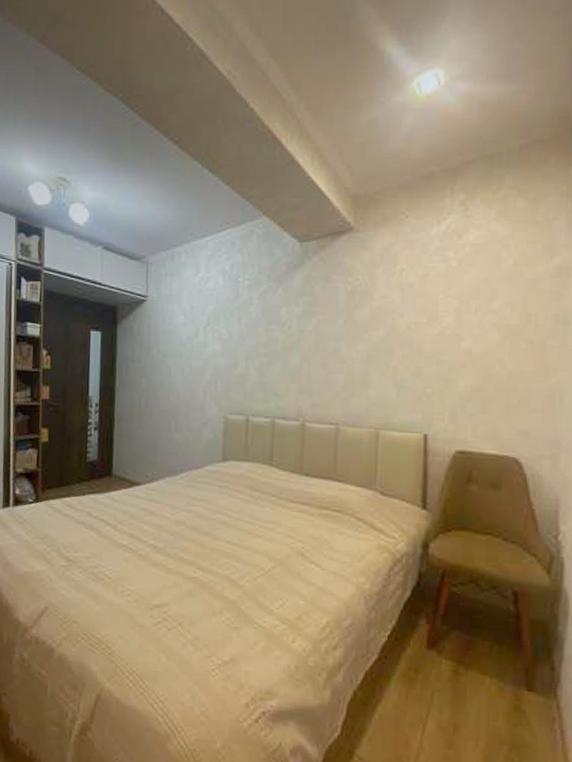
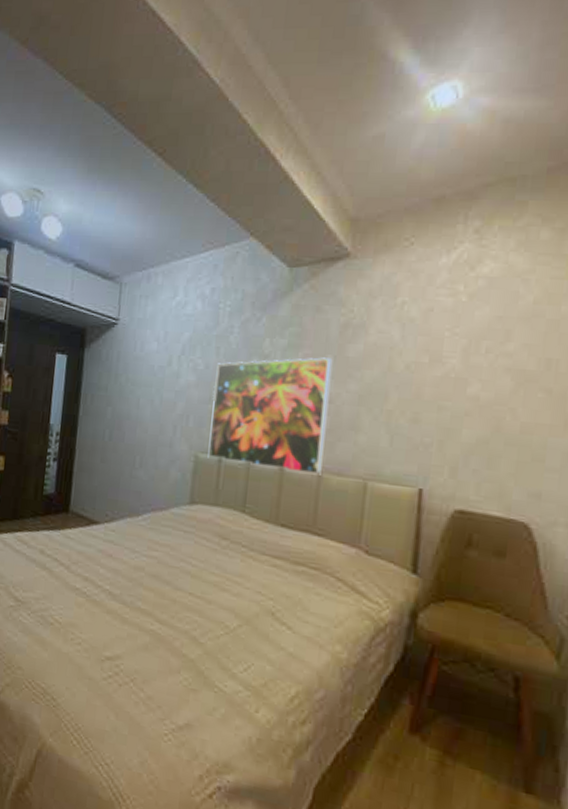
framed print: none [236,322,343,428] -> present [207,357,333,476]

